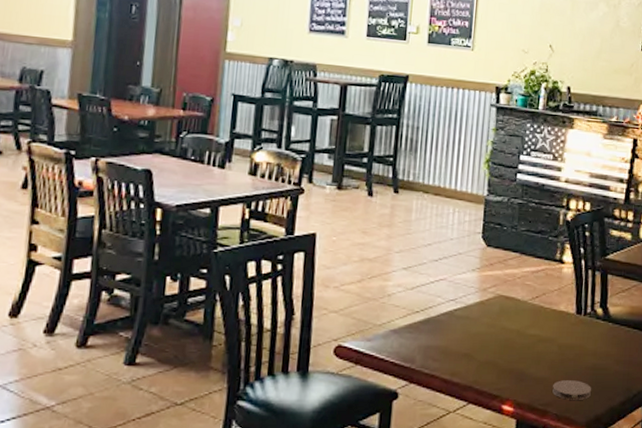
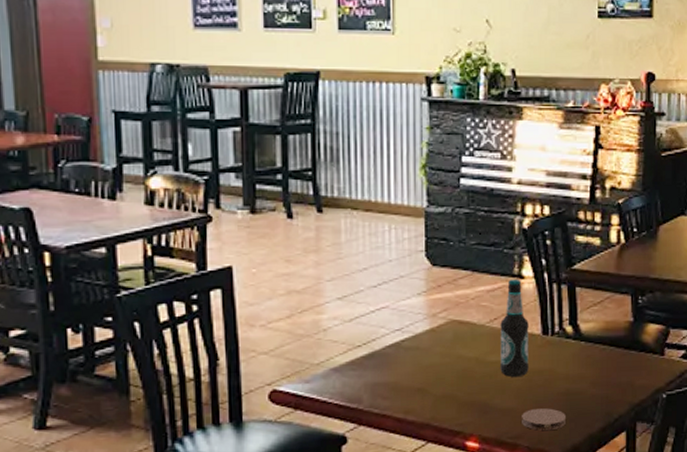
bottle: none [537,263,565,350] -> present [500,278,529,377]

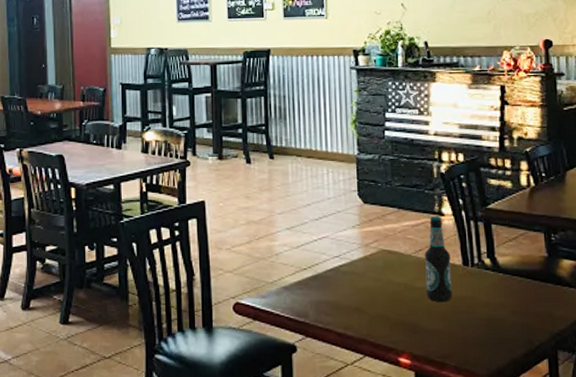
coaster: present [522,408,566,431] -> none [448,332,489,353]

